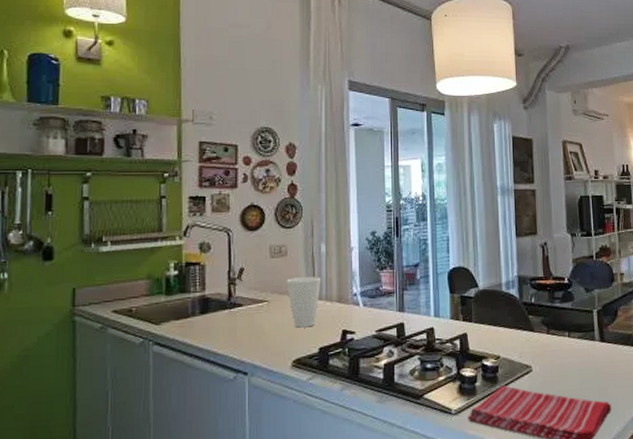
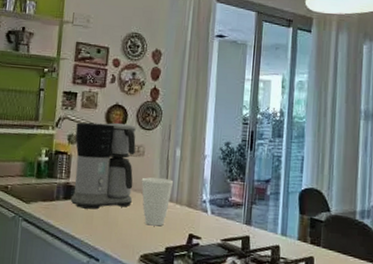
coffee maker: none [208,225,278,321] -> present [70,122,137,209]

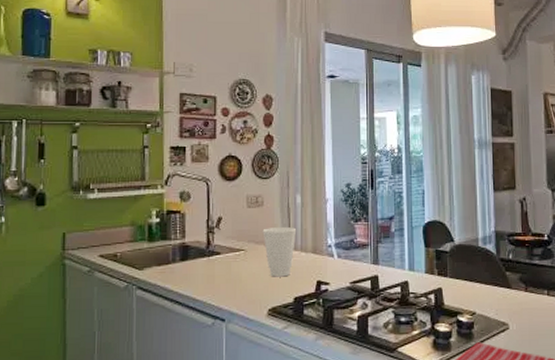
coffee maker: present [70,122,137,209] -> none [188,175,254,268]

